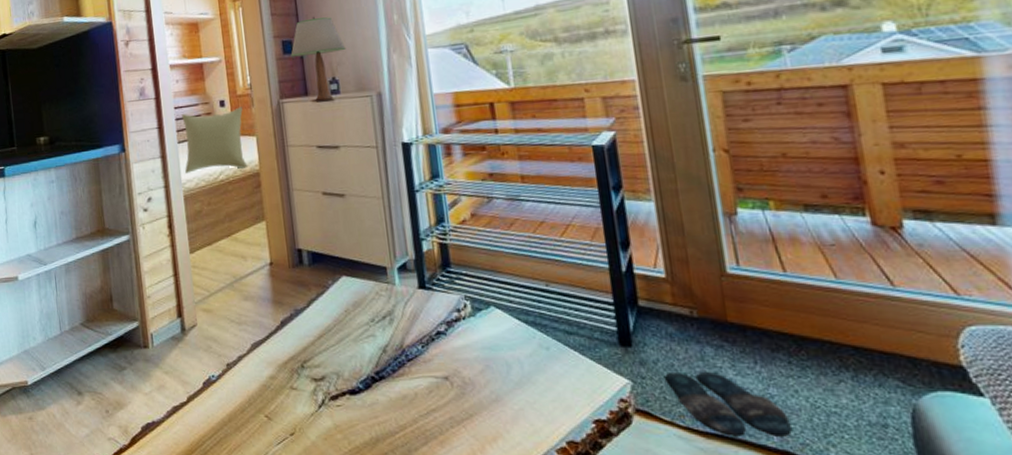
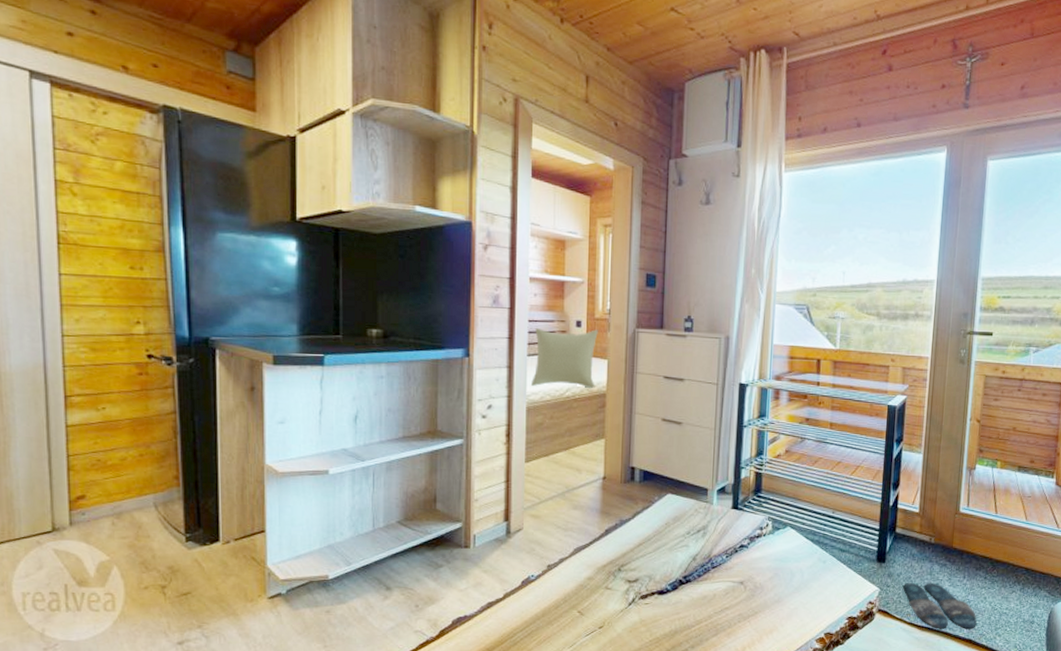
table lamp: present [290,16,347,102] -> none [653,256,705,337]

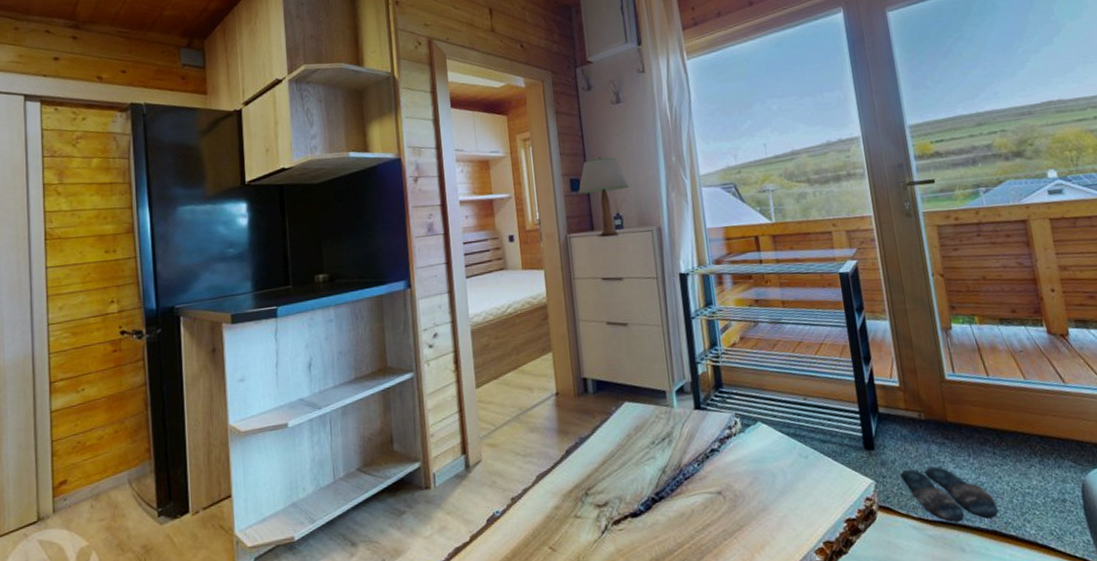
pillow: present [531,328,598,388] -> none [470,241,536,309]
table lamp: none [653,256,705,337] -> present [578,156,630,237]

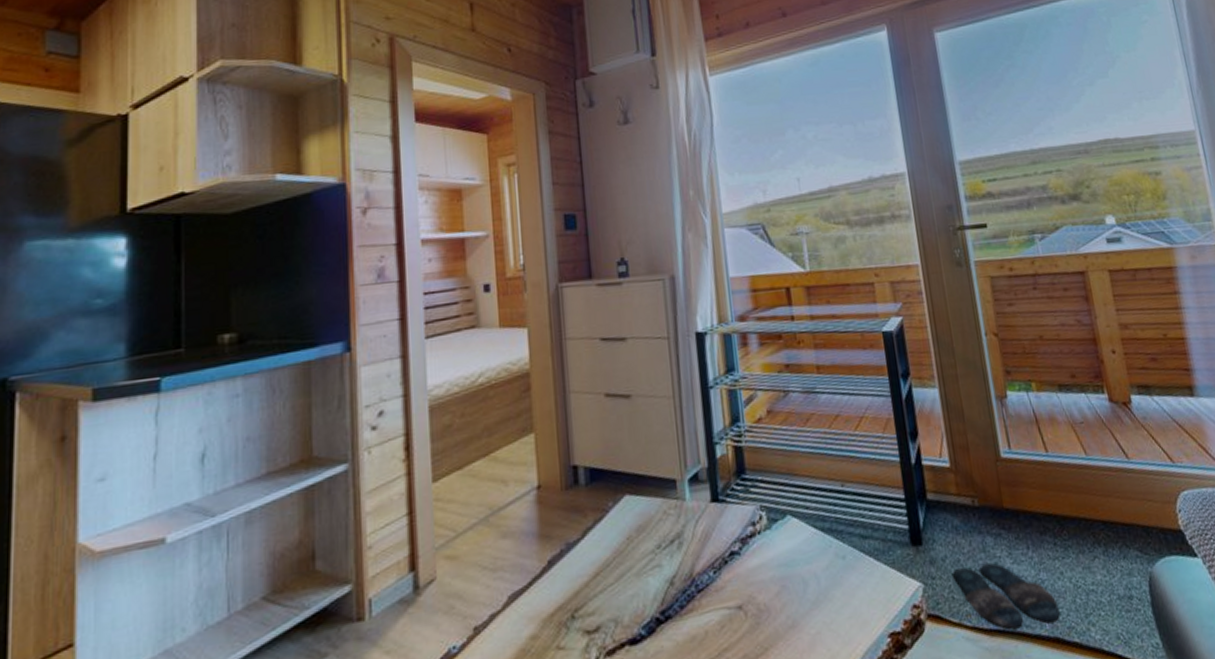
table lamp: present [578,156,630,237] -> none [573,188,638,287]

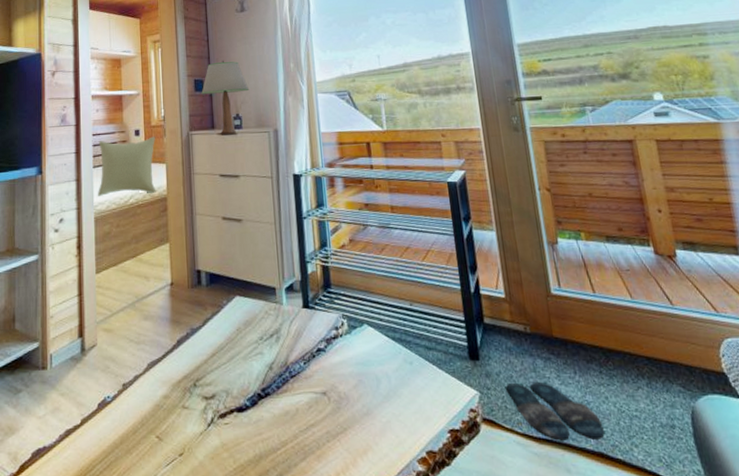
pillow: none [433,292,515,378] -> present [98,136,156,197]
table lamp: none [573,188,638,287] -> present [201,60,250,135]

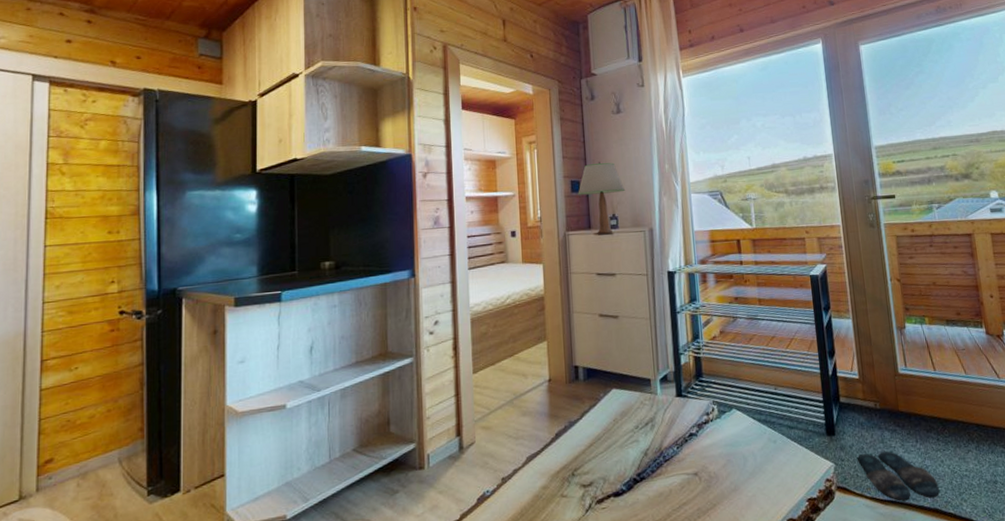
pillow: present [98,136,156,197] -> none [474,237,533,299]

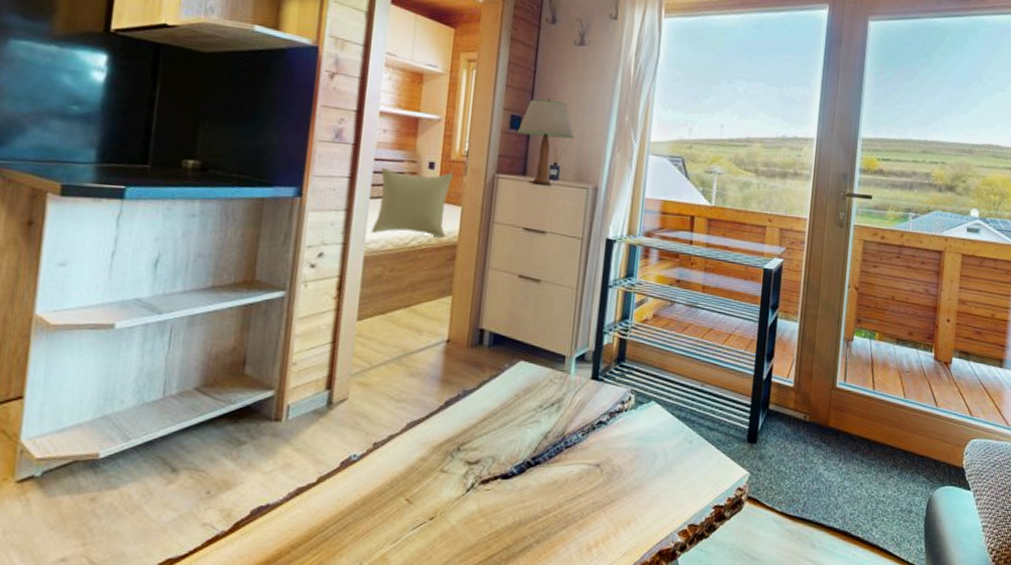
pillow: none [474,237,533,299] -> present [372,168,453,238]
slippers: present [857,451,940,501] -> none [775,465,853,520]

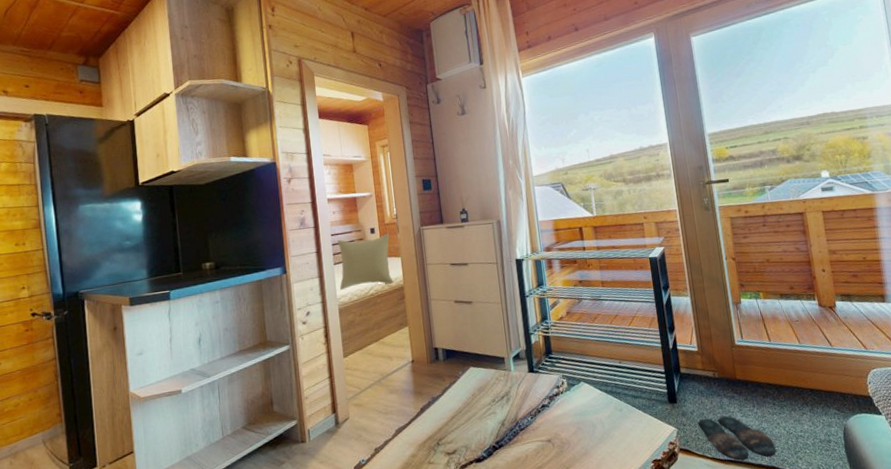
table lamp: present [517,98,575,185] -> none [429,160,474,229]
slippers: none [775,465,853,520] -> present [698,415,776,460]

